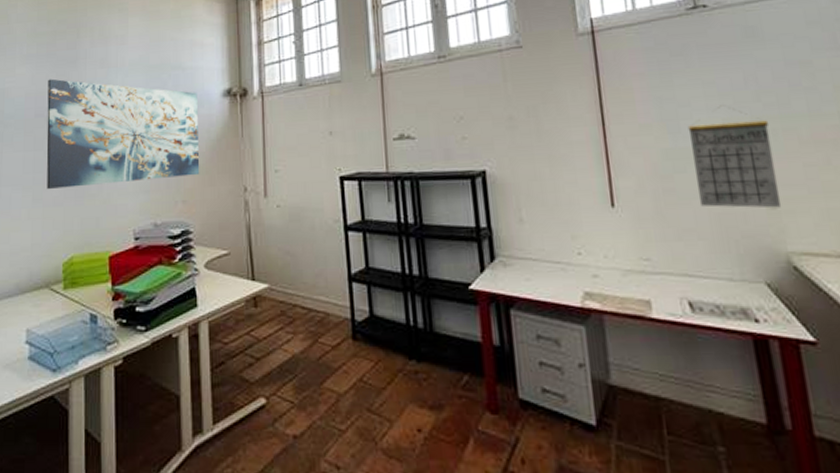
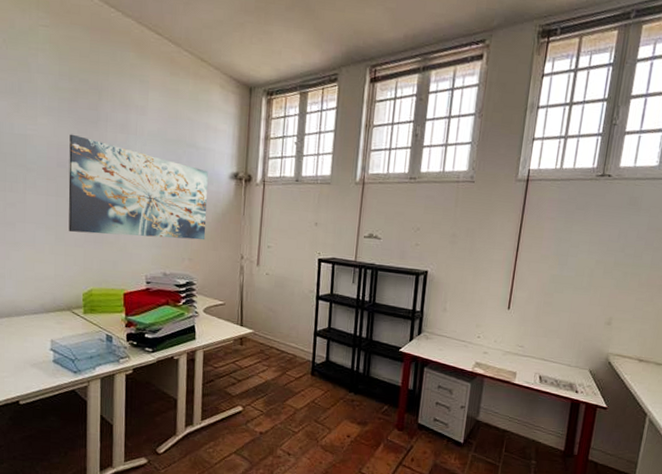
calendar: present [687,105,782,208] -> none [564,250,625,325]

